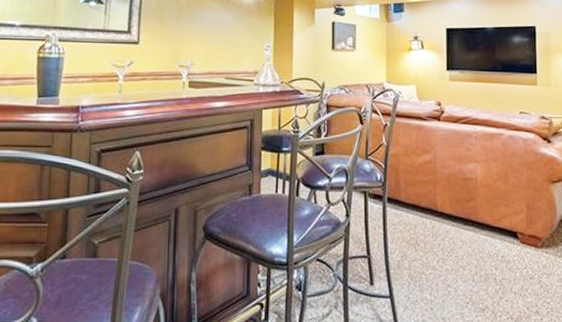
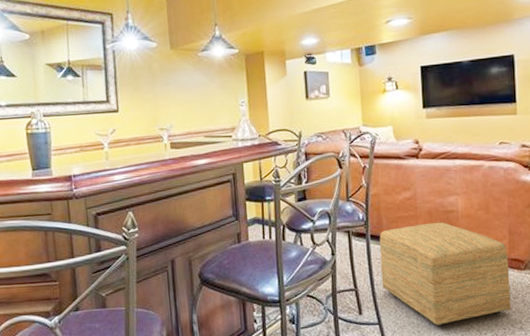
ottoman: none [396,189,527,304] -> present [379,222,511,326]

